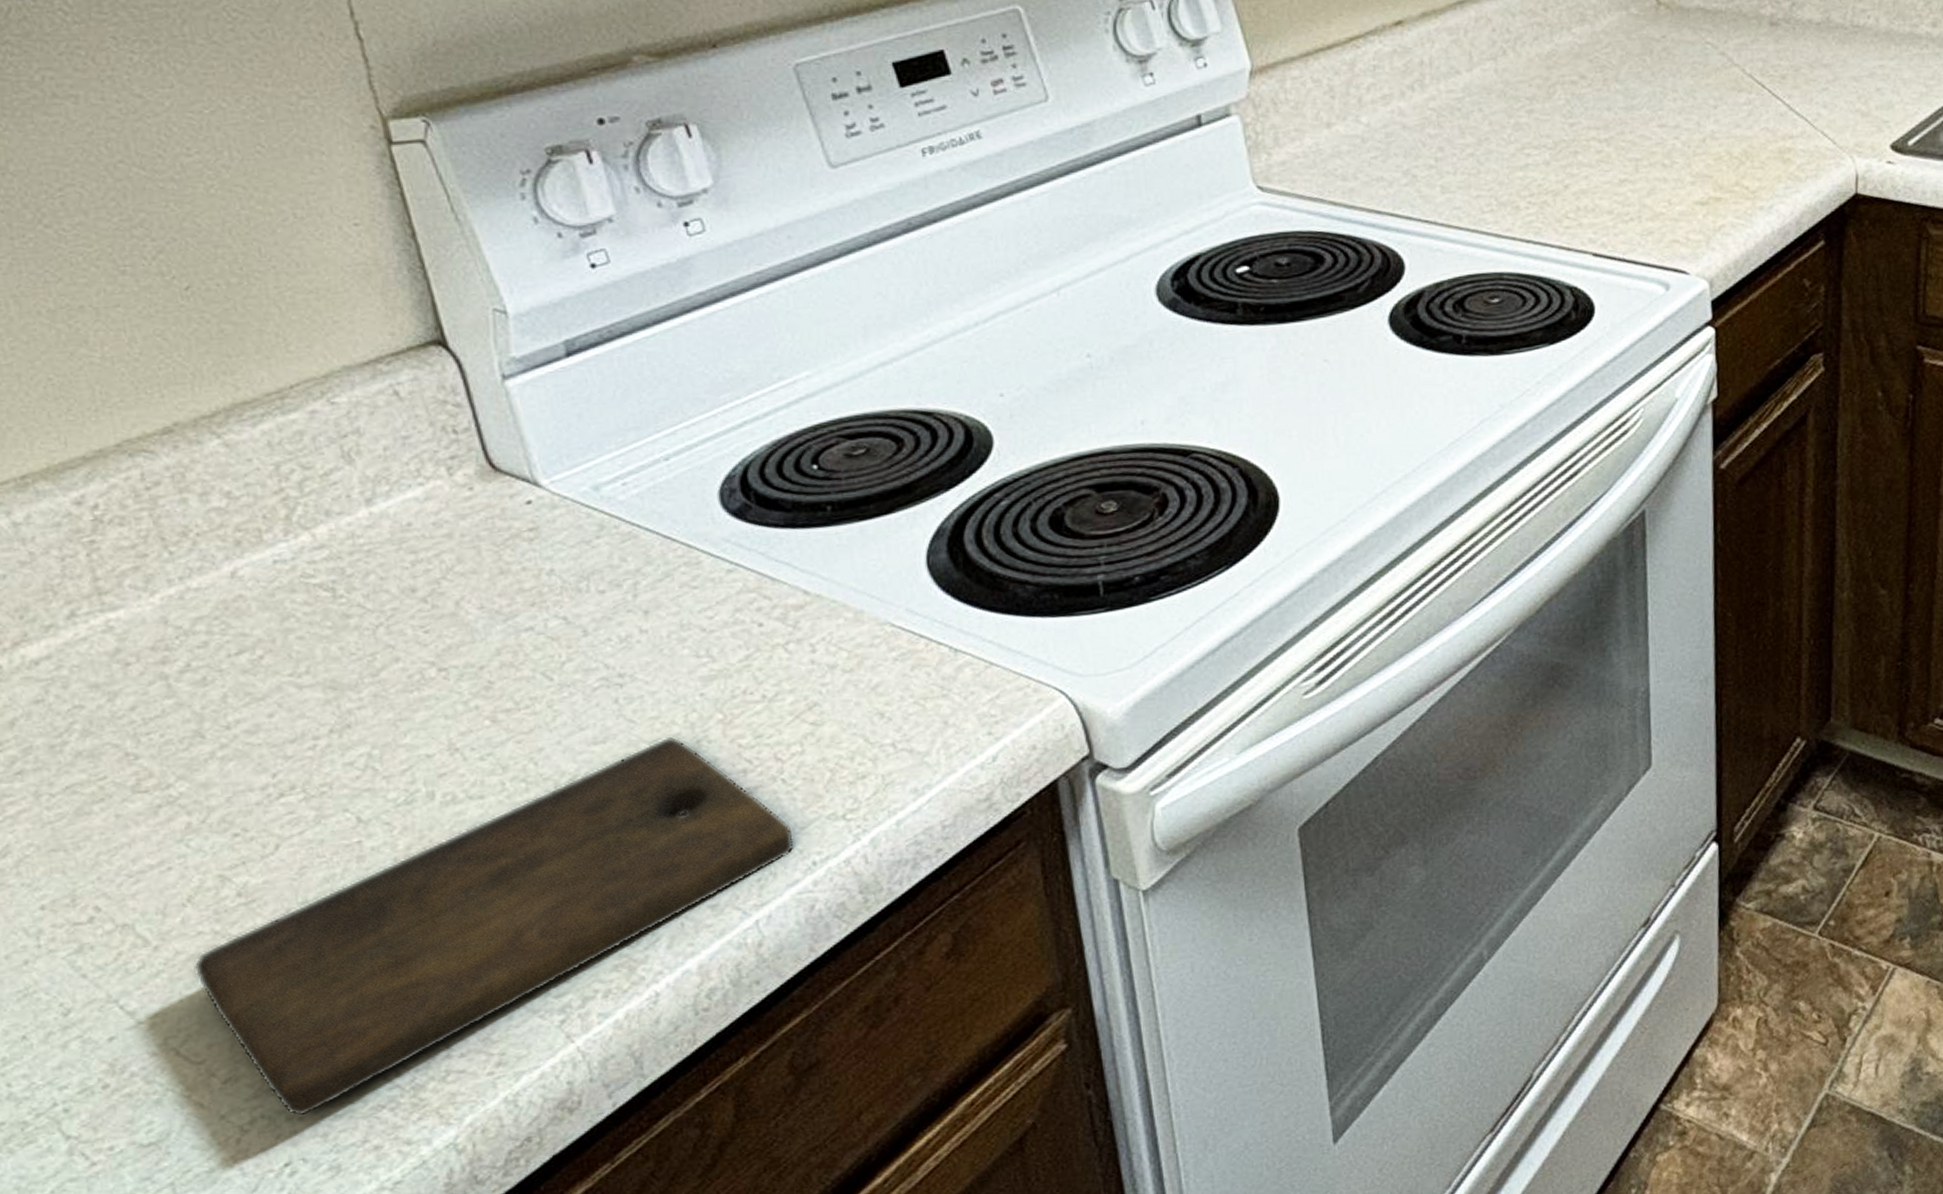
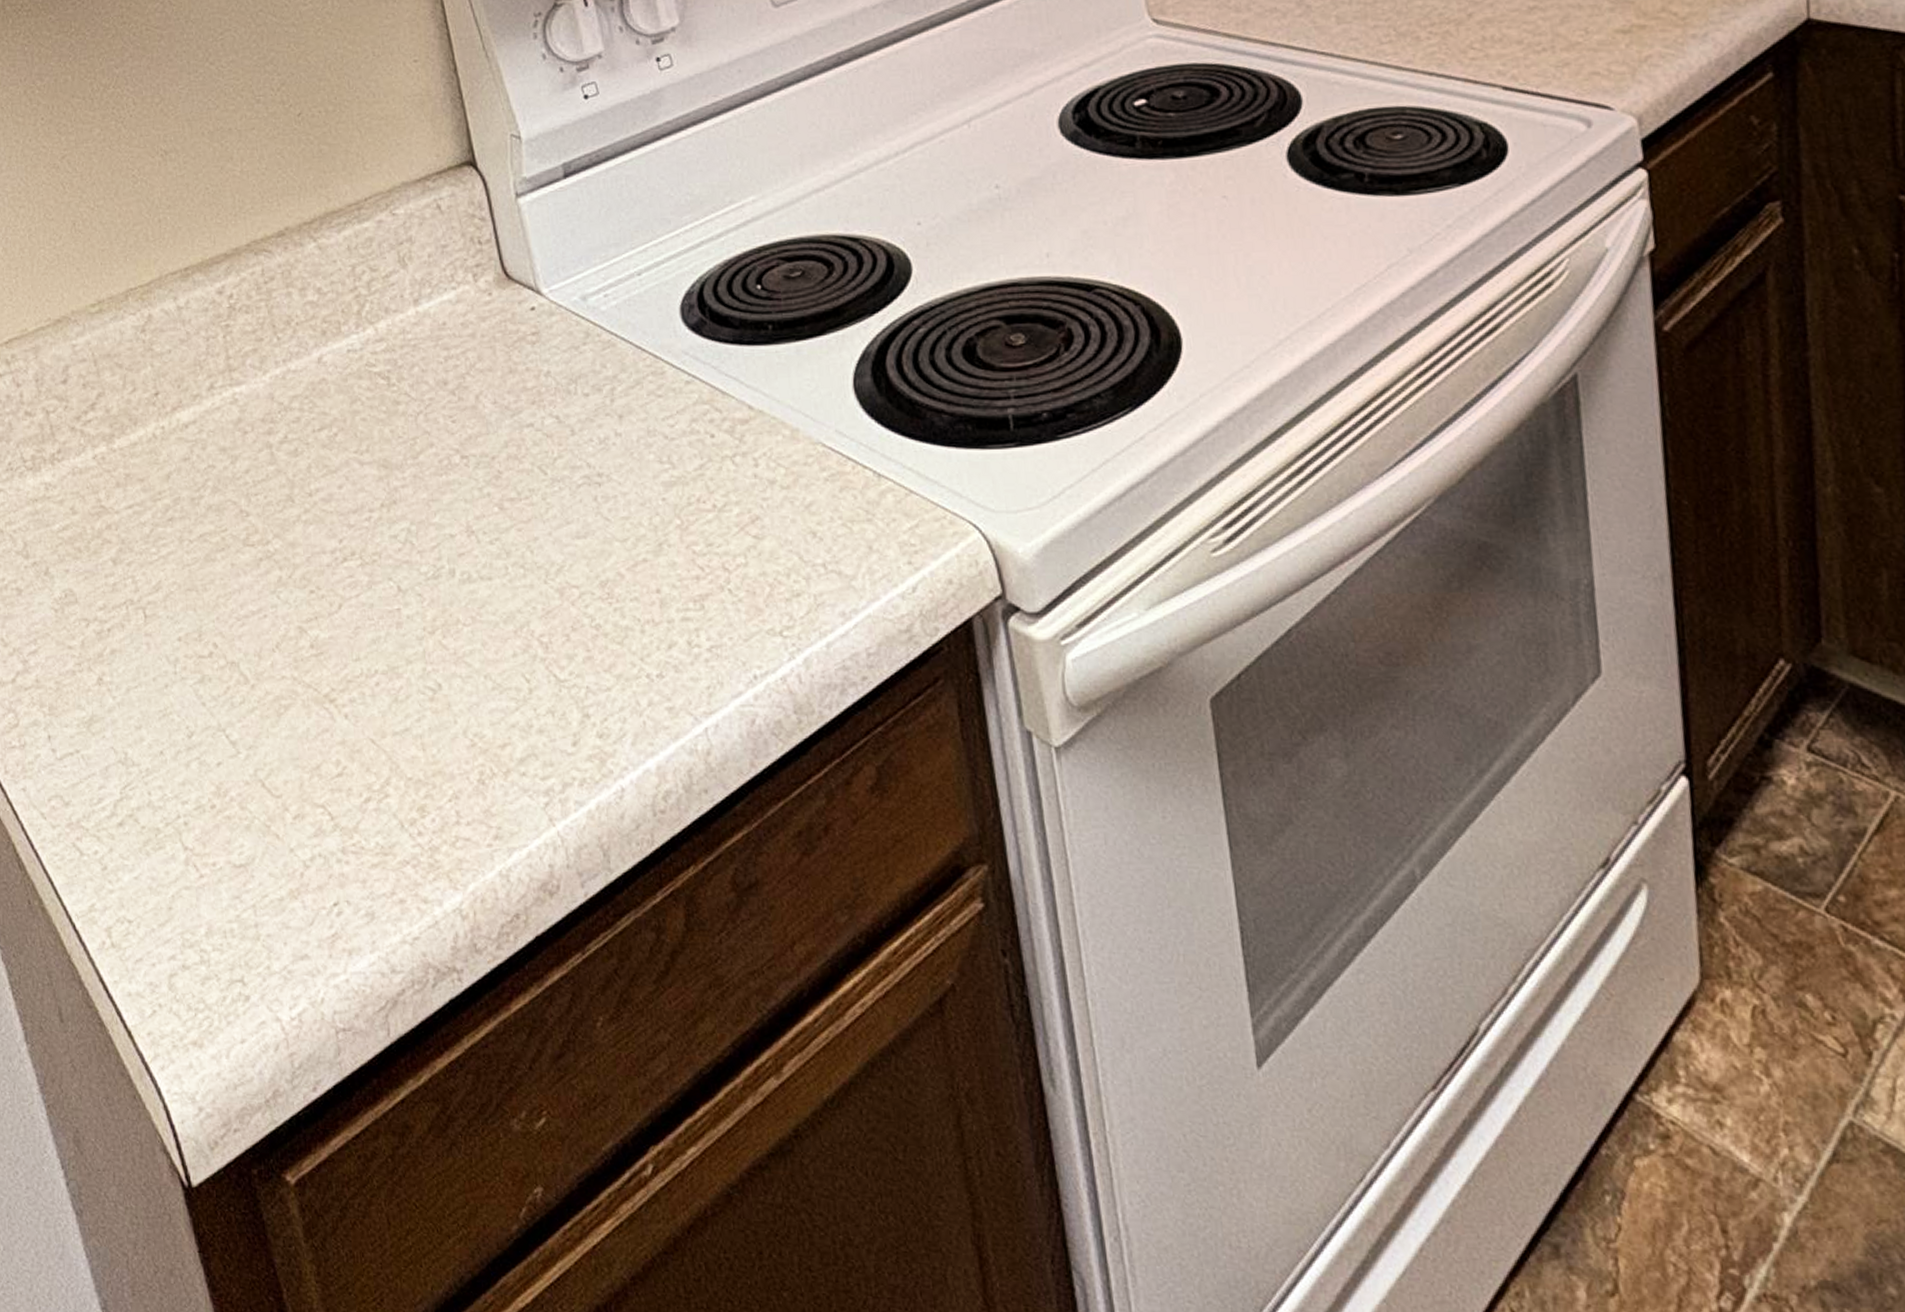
cutting board: present [193,736,796,1116] -> none [277,537,740,860]

